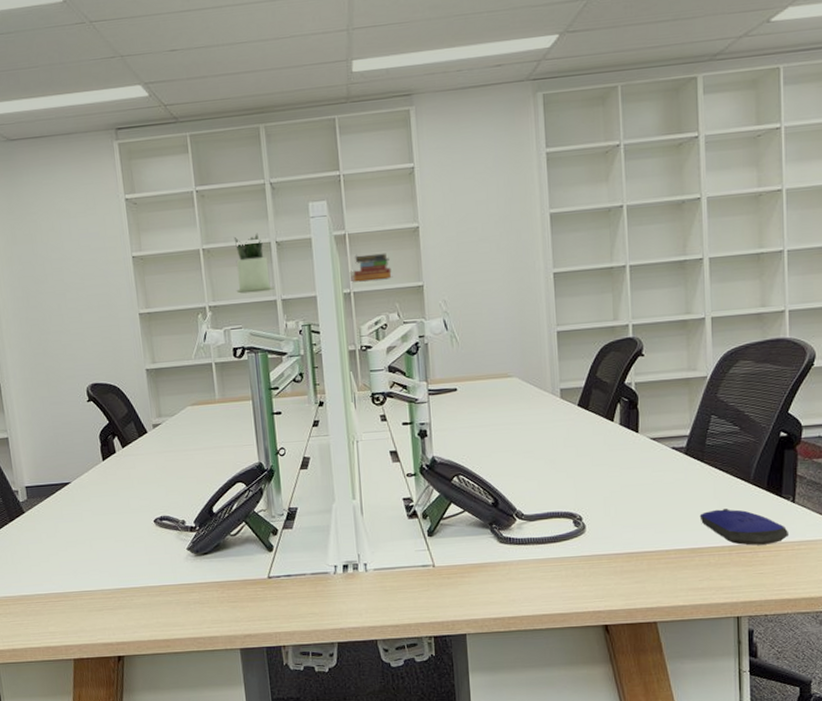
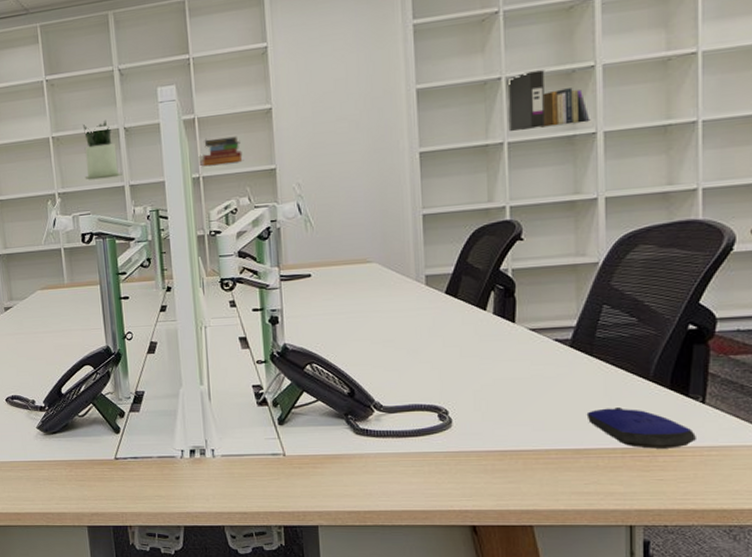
binder: none [629,200,660,256] -> present [509,70,545,132]
books: none [656,217,697,253] -> present [540,88,589,128]

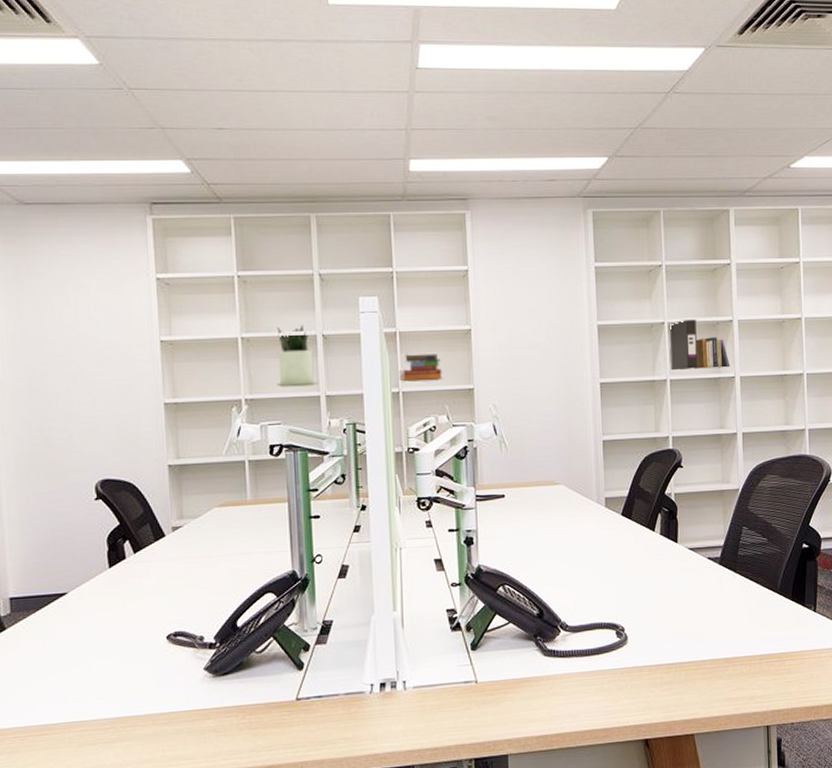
computer mouse: present [586,408,698,449] -> none [733,618,812,654]

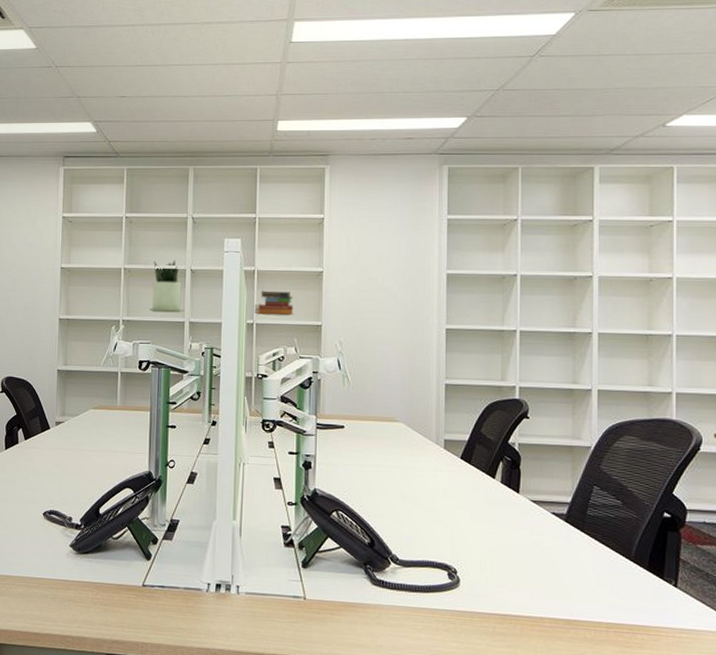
binder: present [670,320,697,371] -> none [522,273,551,322]
books: present [694,337,729,369] -> none [547,292,586,323]

